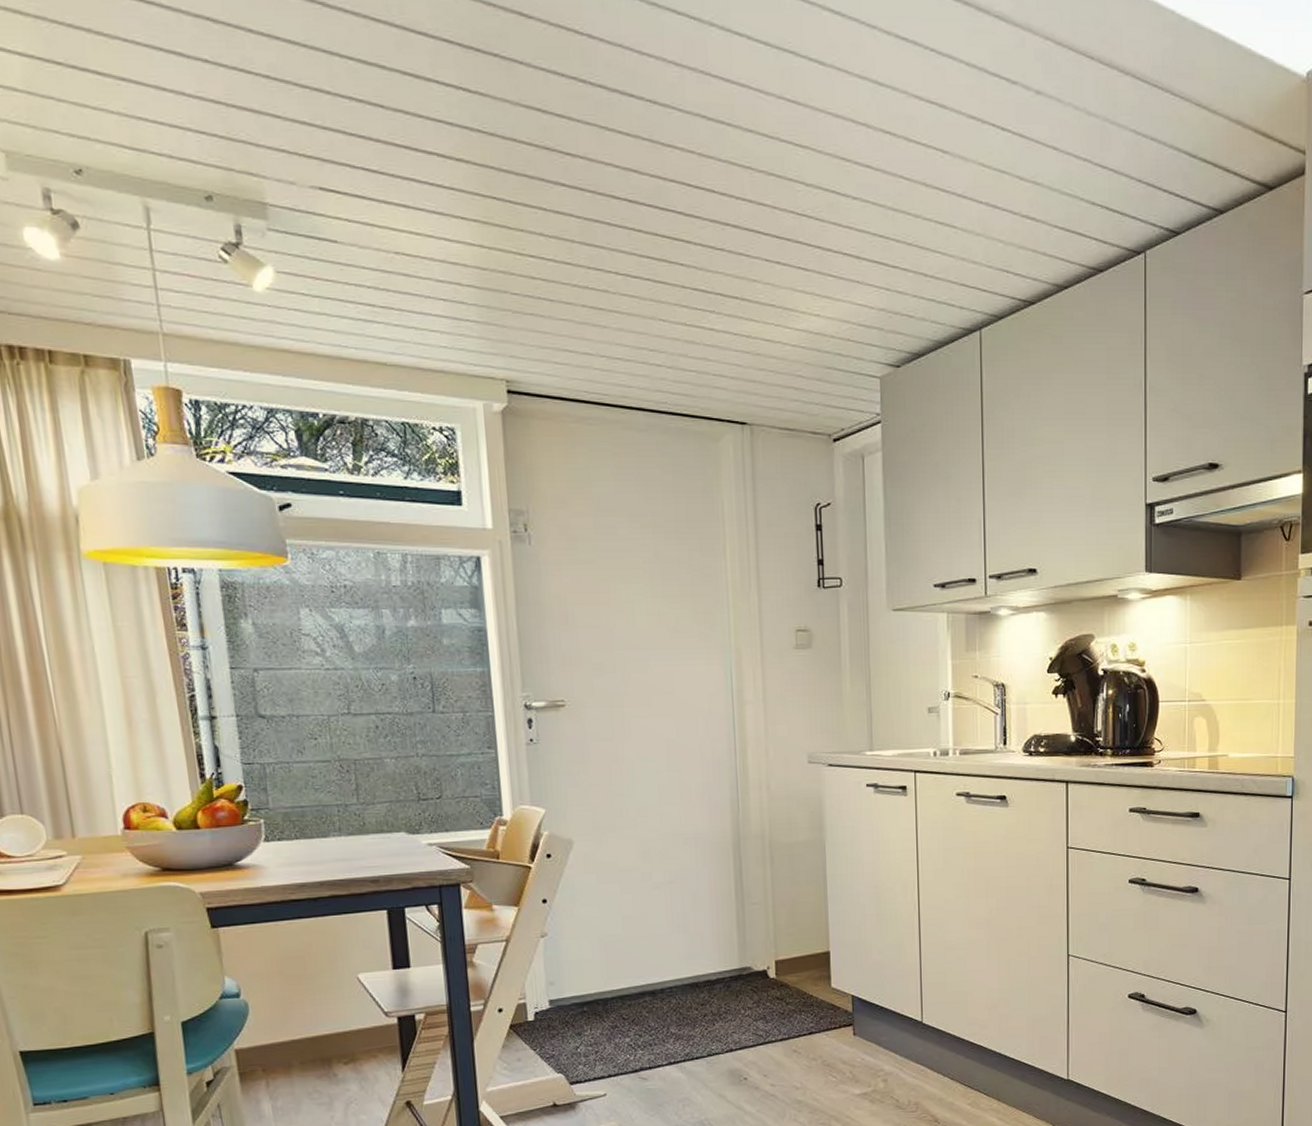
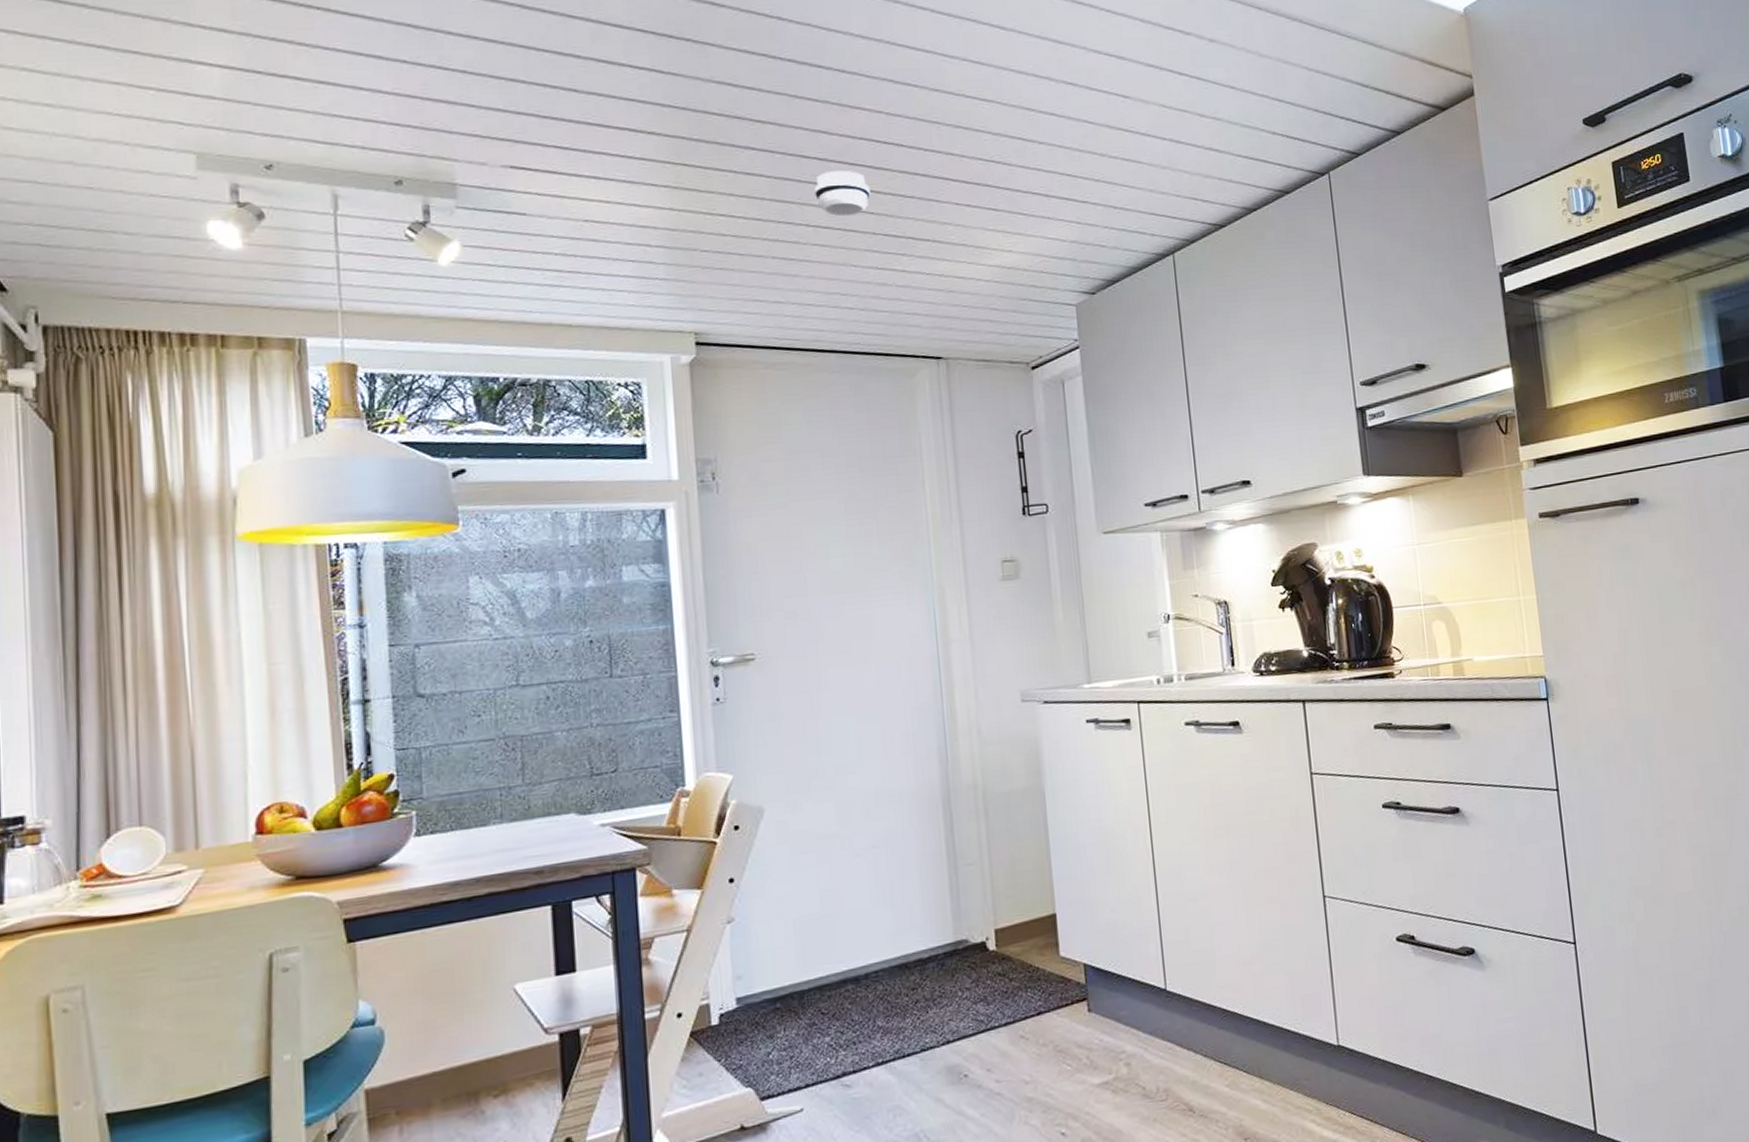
smoke detector: none [624,216,680,266] -> present [814,171,871,217]

